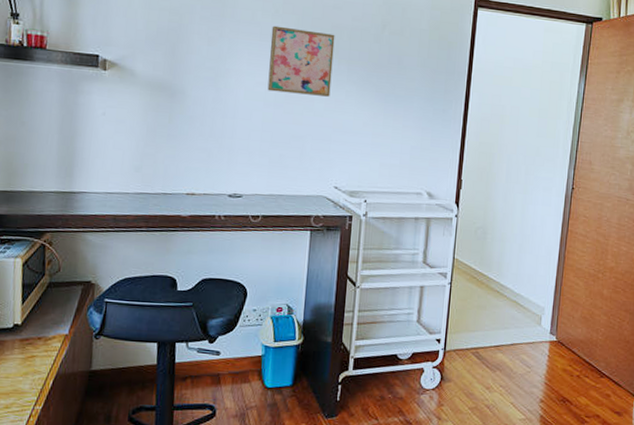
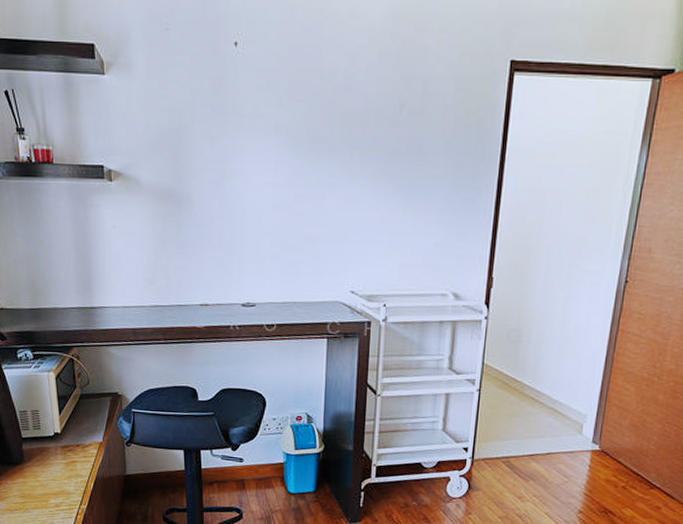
wall art: present [267,25,335,97] -> none [275,117,347,193]

